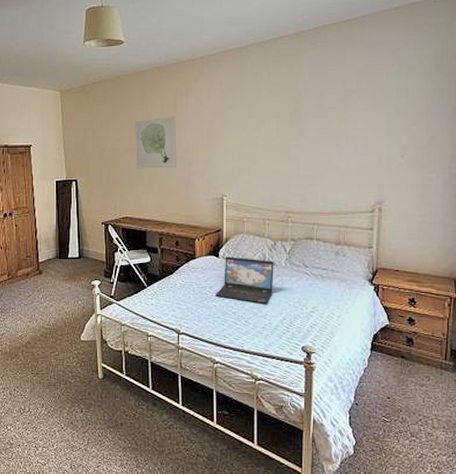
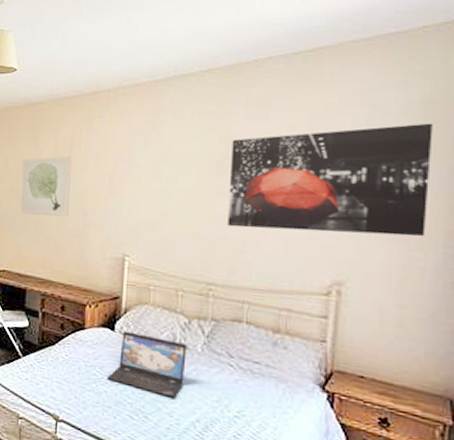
wall art: none [299,74,441,165] -> present [227,123,433,237]

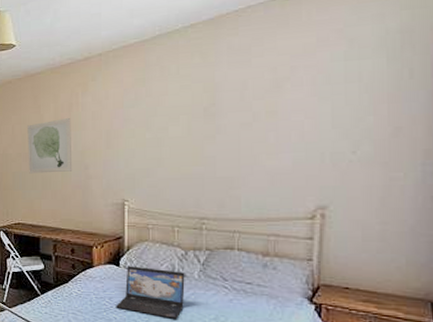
wall art: present [227,123,433,237] -> none [216,50,410,166]

